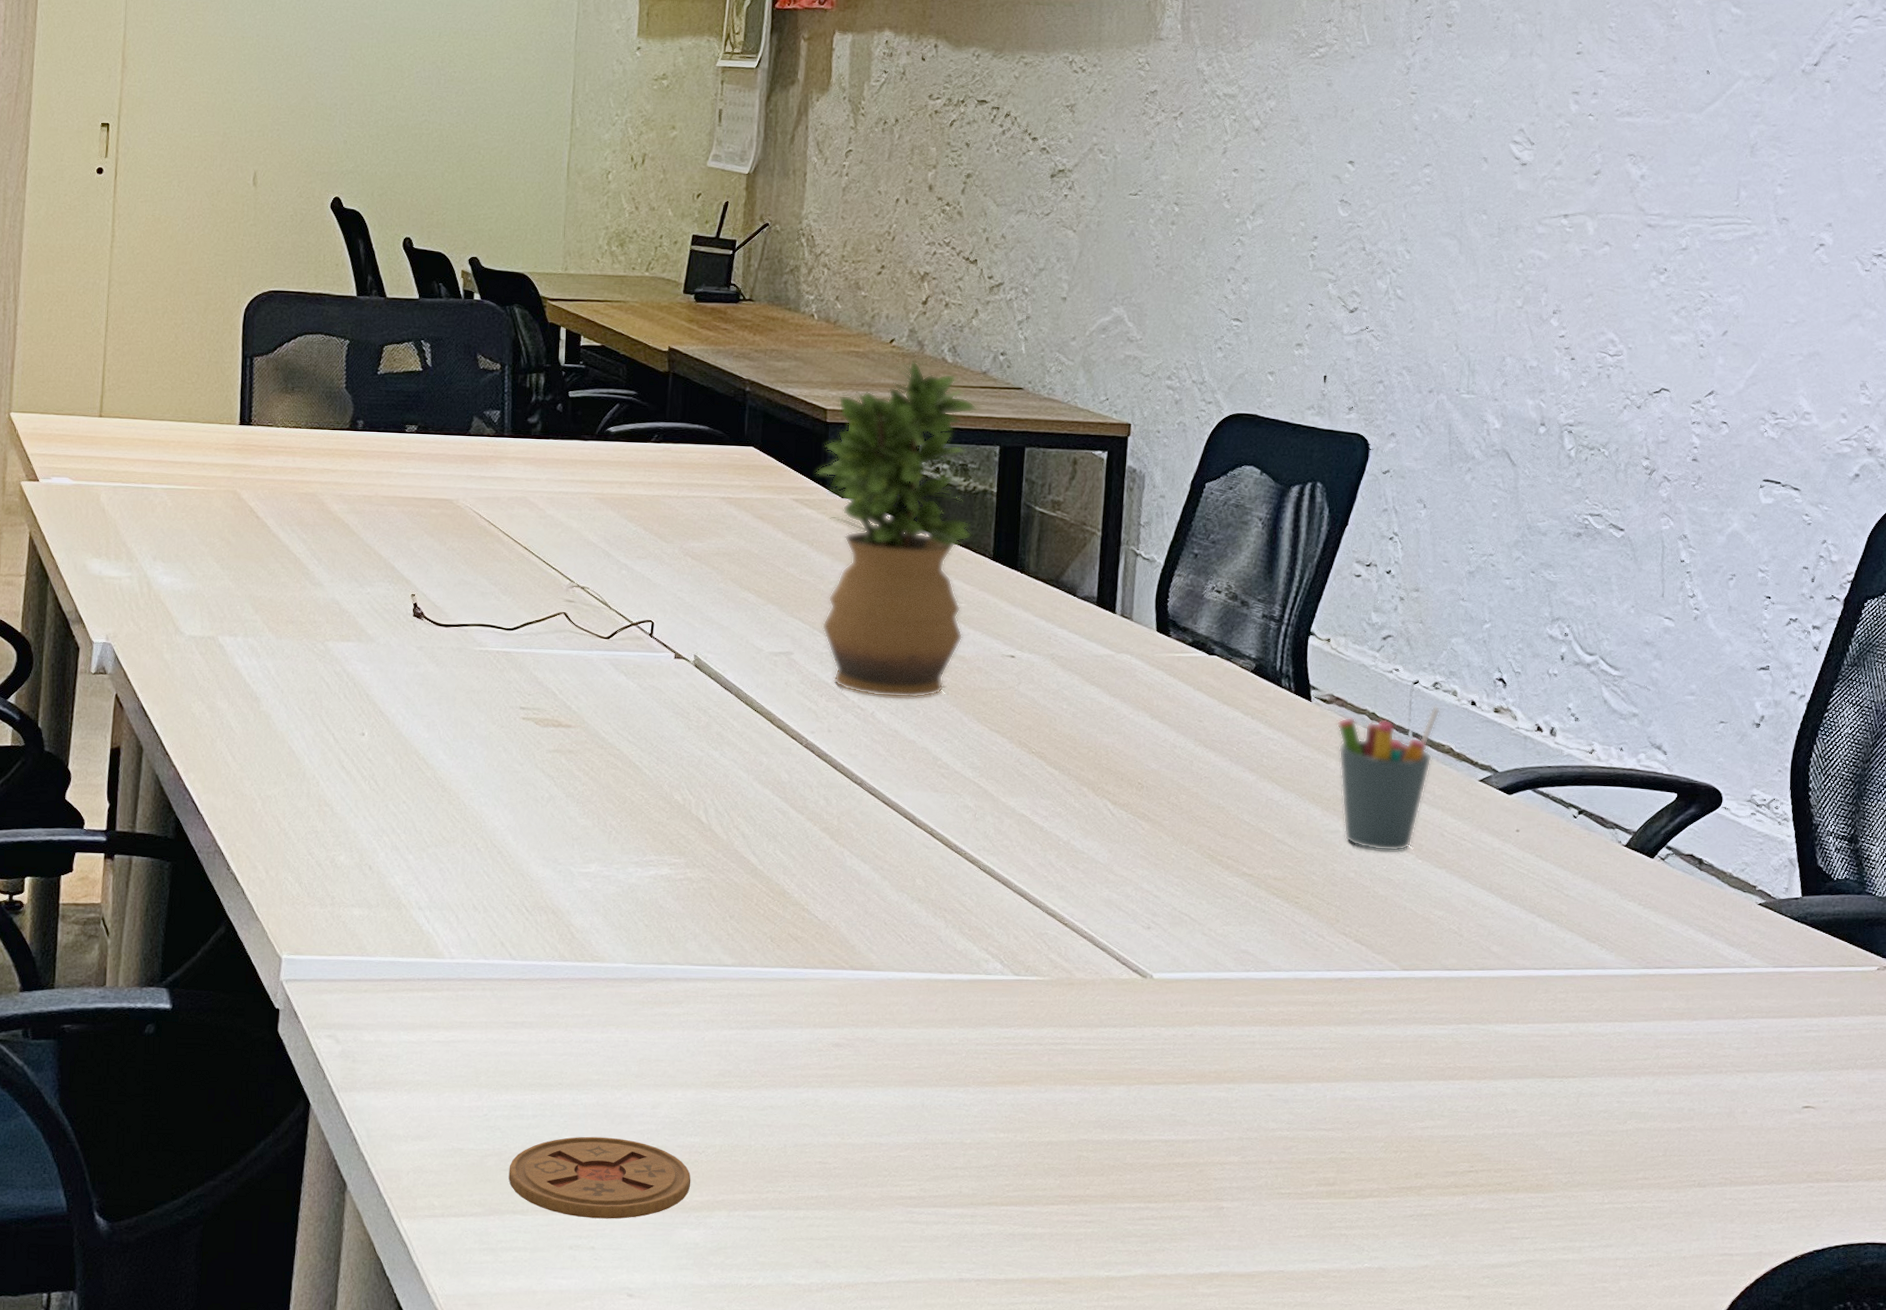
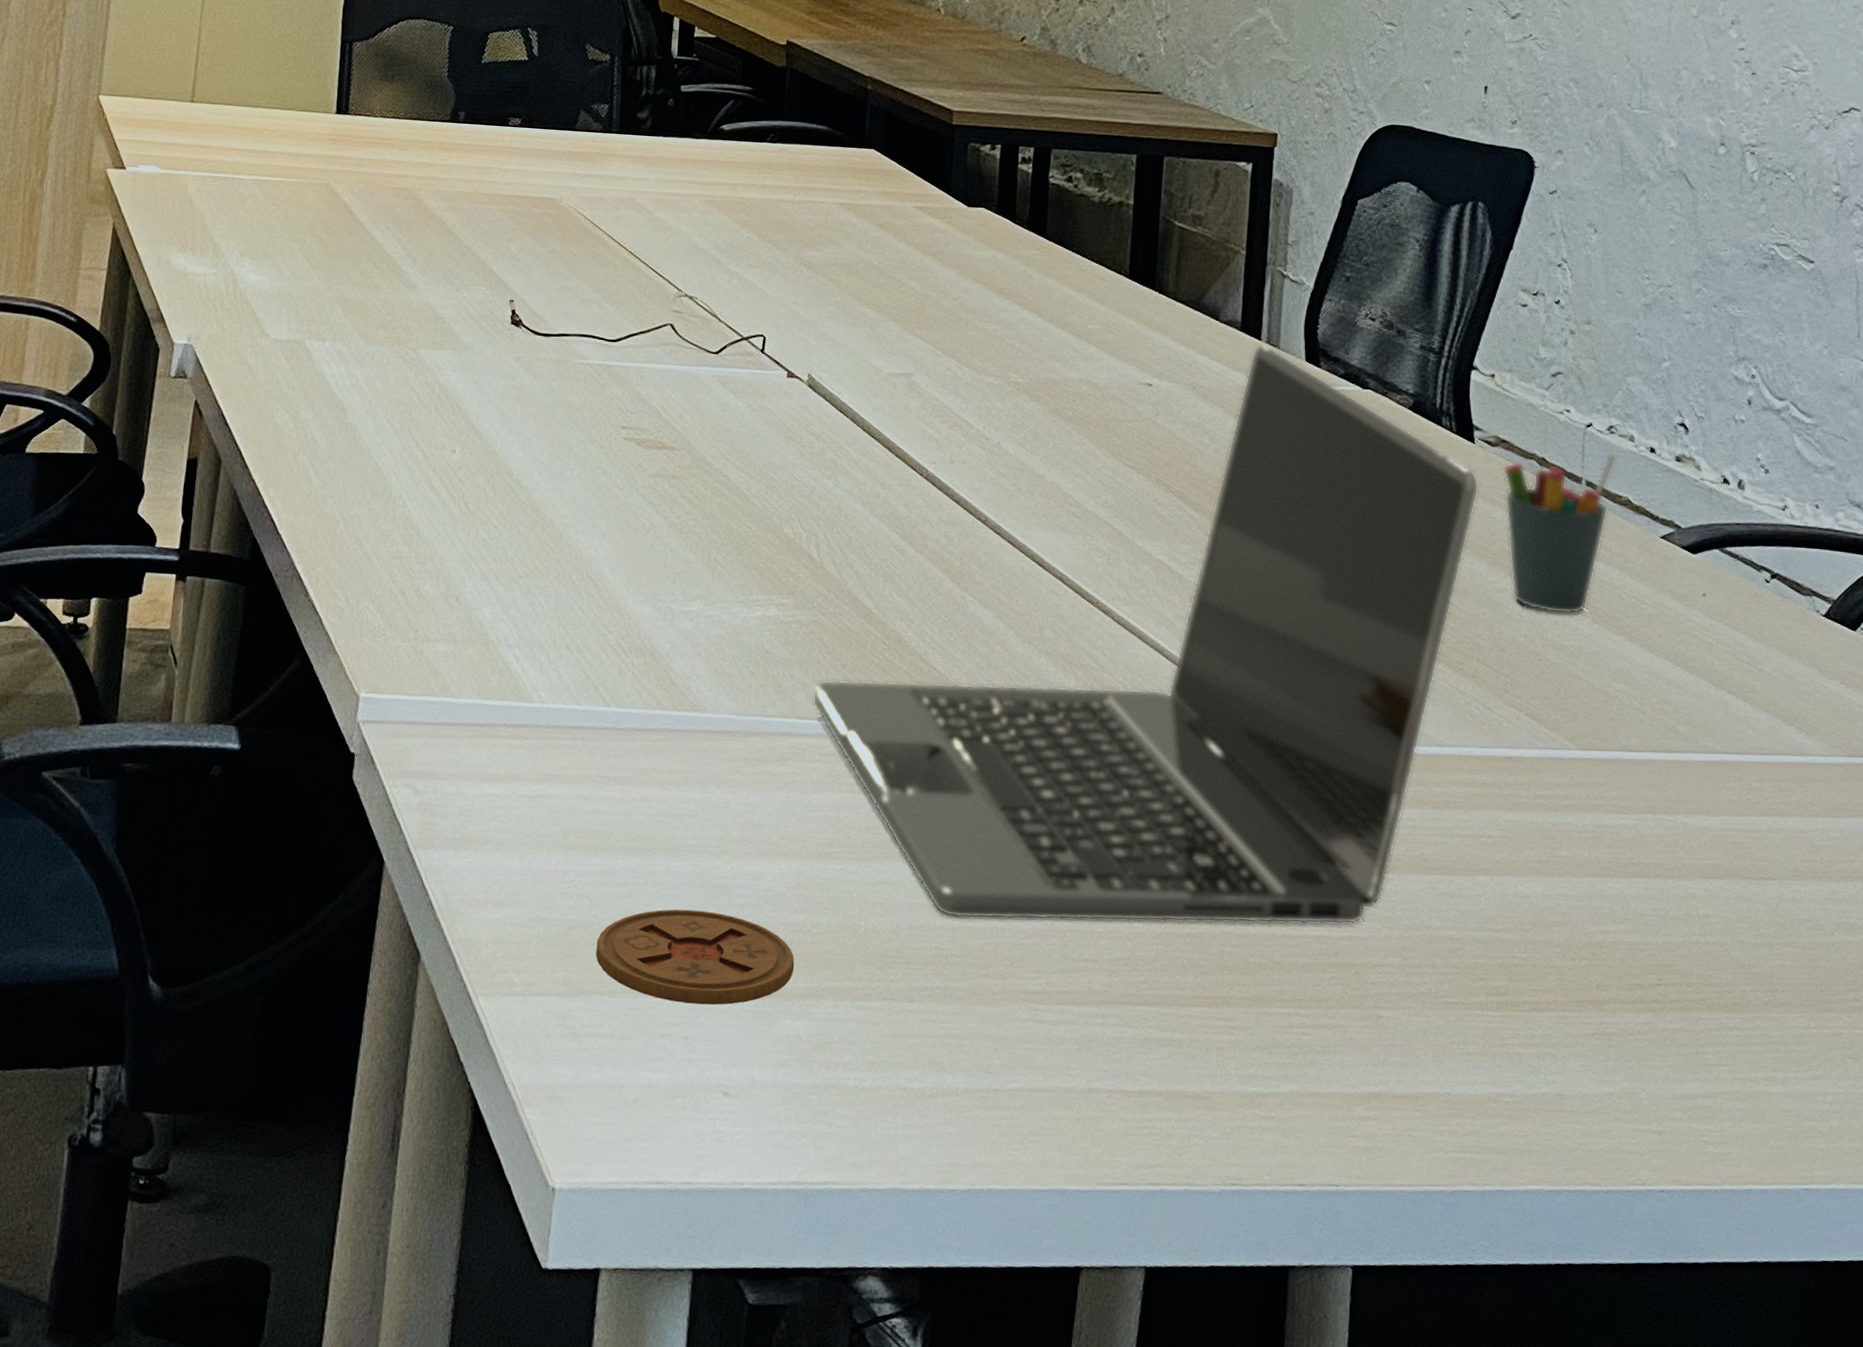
laptop: none [703,616,1315,1136] -> present [812,343,1479,925]
potted plant: present [815,360,977,699] -> none [939,60,1112,429]

